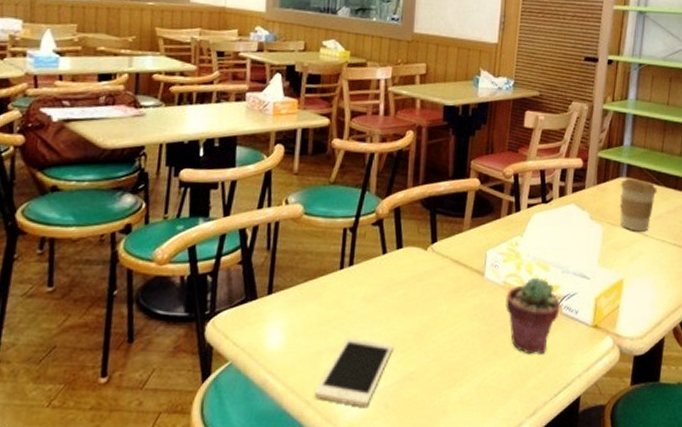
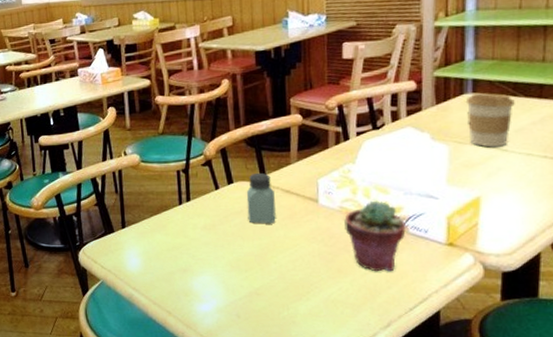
cell phone: present [315,337,393,407] -> none [173,260,237,317]
saltshaker: none [412,238,443,297] -> present [246,172,276,224]

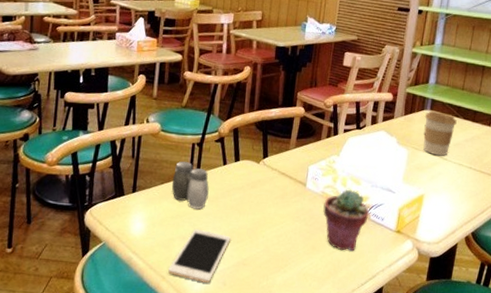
salt and pepper shaker: none [161,190,204,240] -> present [172,161,209,210]
cell phone: none [173,260,237,317] -> present [168,229,231,284]
saltshaker: present [246,172,276,224] -> none [247,154,272,202]

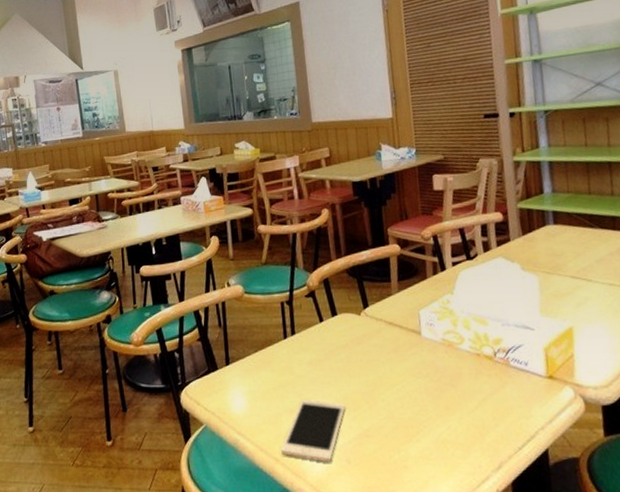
salt and pepper shaker: present [172,161,209,210] -> none [266,323,310,377]
potted succulent: present [323,189,370,252] -> none [447,332,508,408]
coffee cup: present [423,111,457,156] -> none [548,224,593,278]

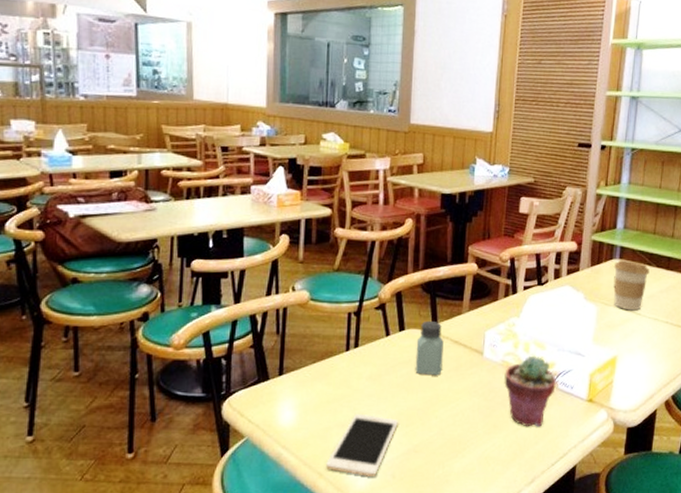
saltshaker: none [350,304,381,359] -> present [415,320,444,376]
potted succulent: none [447,332,508,408] -> present [504,355,557,427]
coffee cup: none [548,224,593,278] -> present [613,260,650,311]

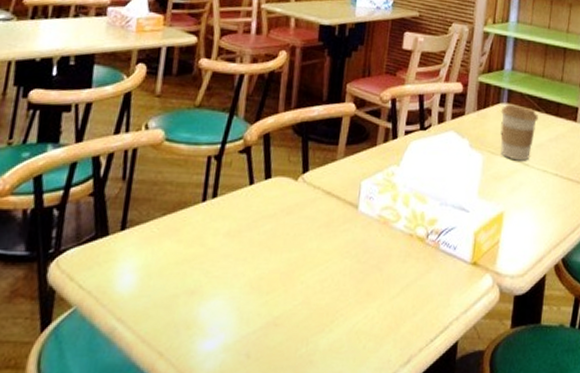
cell phone: present [326,413,398,478] -> none [168,278,258,358]
saltshaker: present [415,320,444,376] -> none [280,167,315,233]
potted succulent: present [504,355,557,427] -> none [380,210,439,295]

